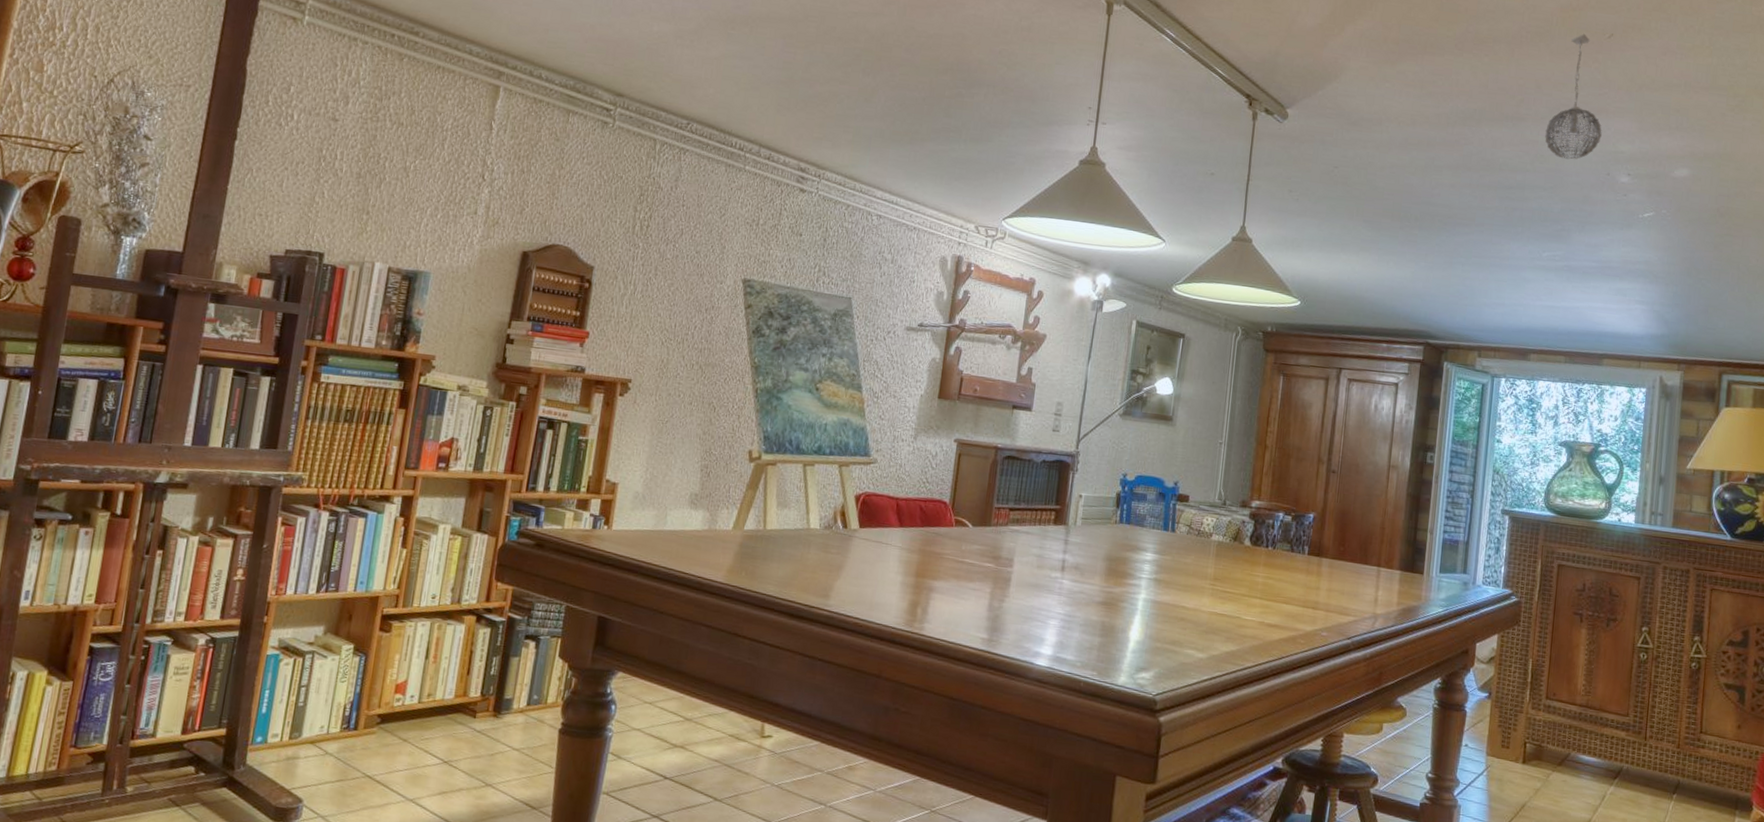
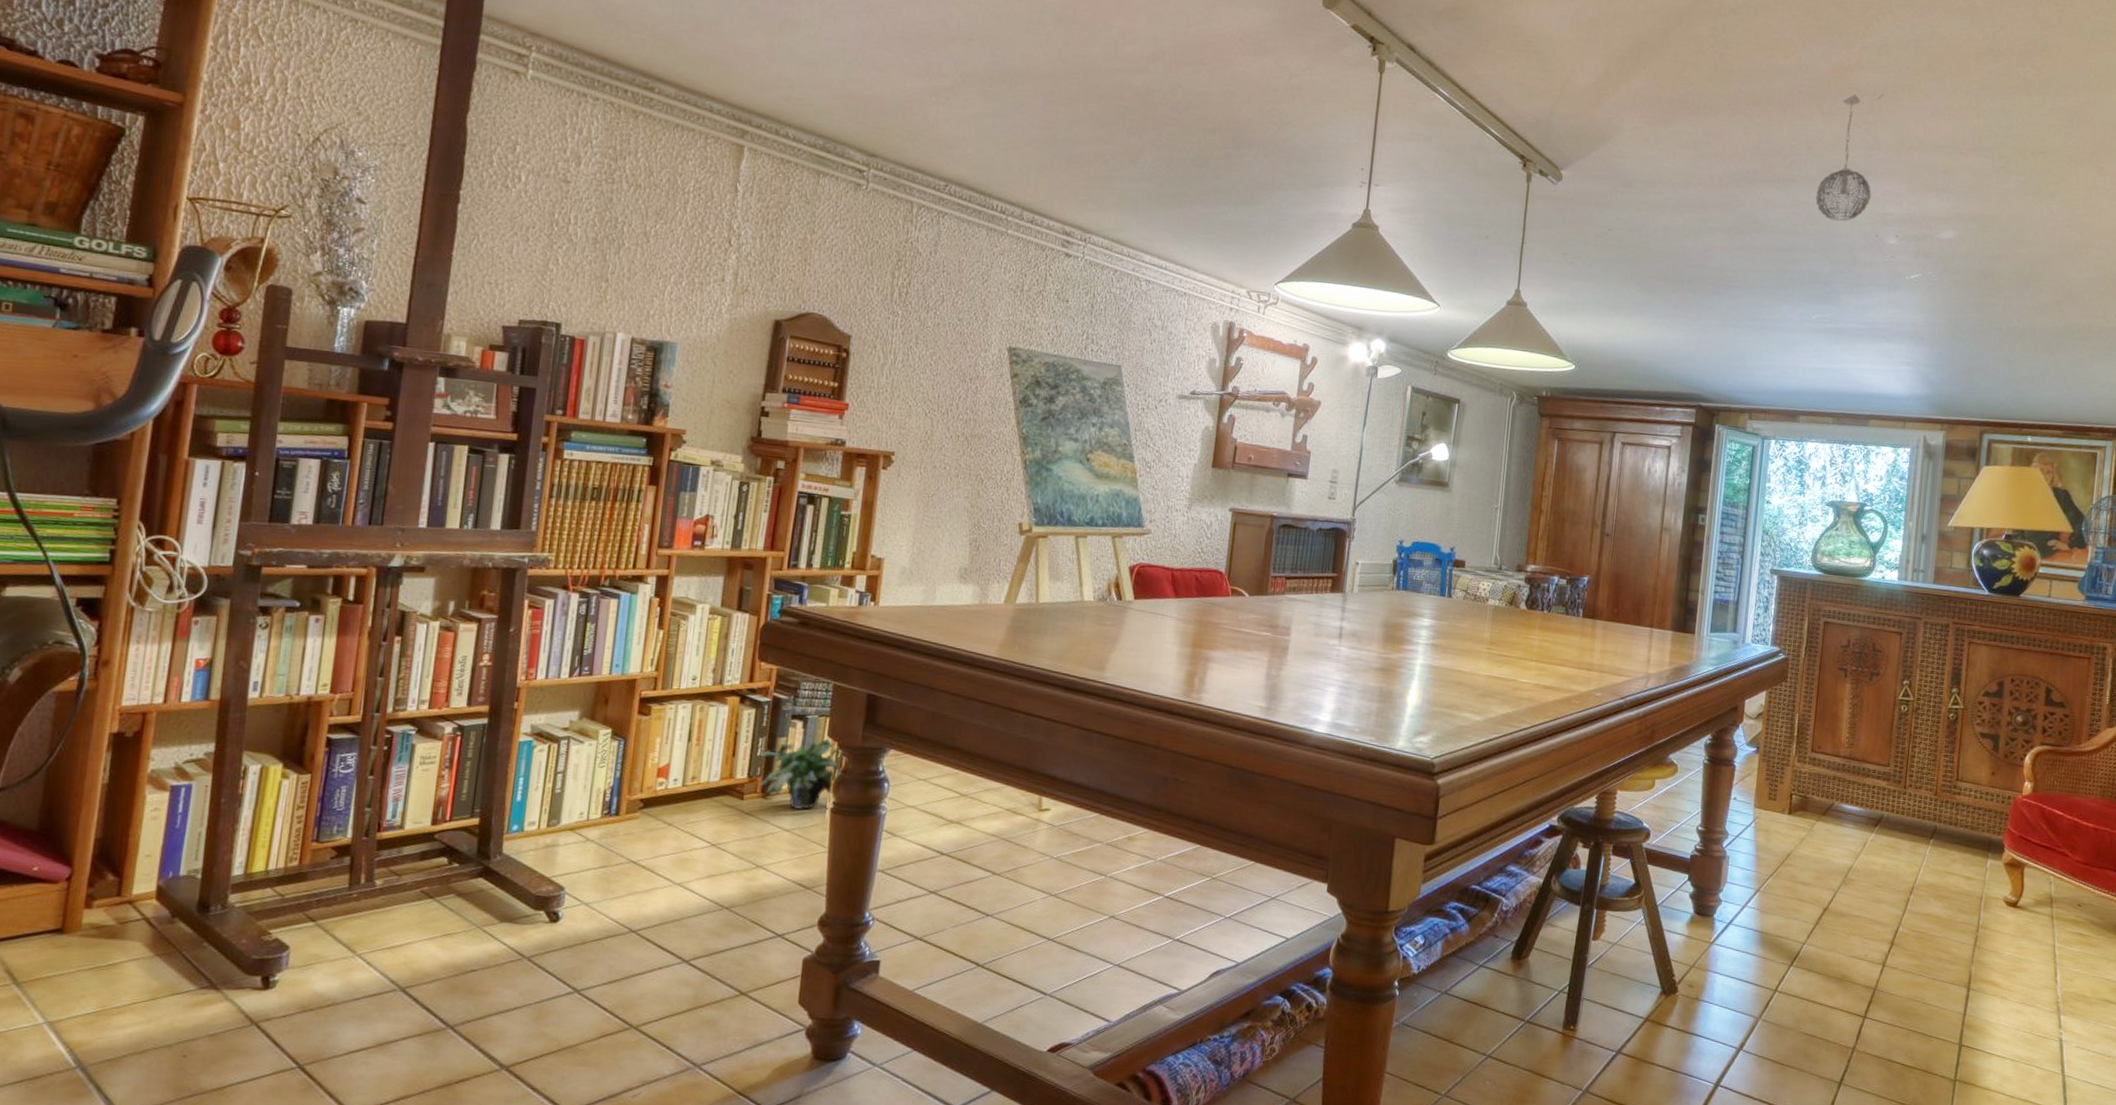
potted plant: none [491,659,570,729] -> present [759,738,840,810]

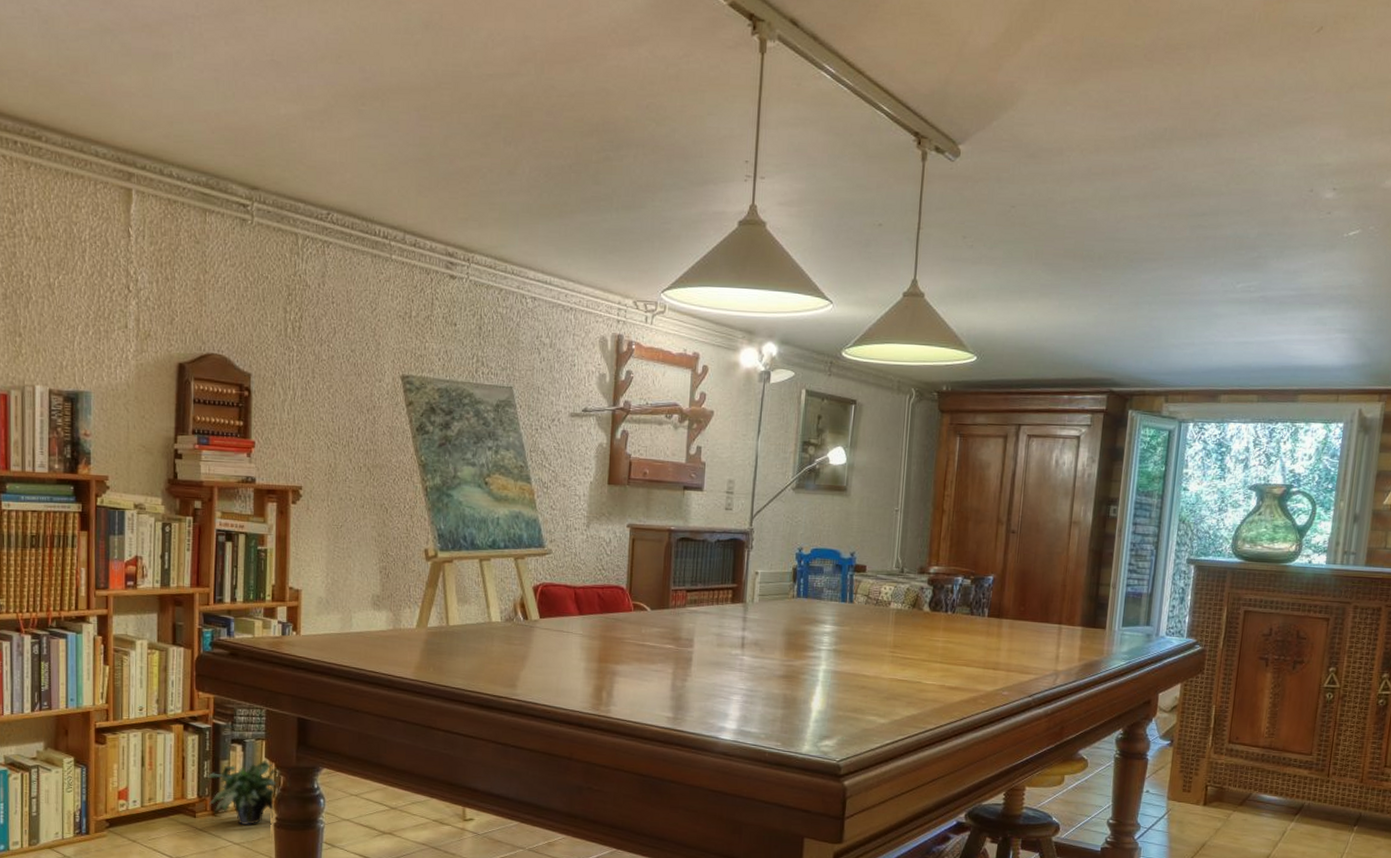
pendant light: present [1815,94,1871,222] -> none [1242,29,1306,177]

